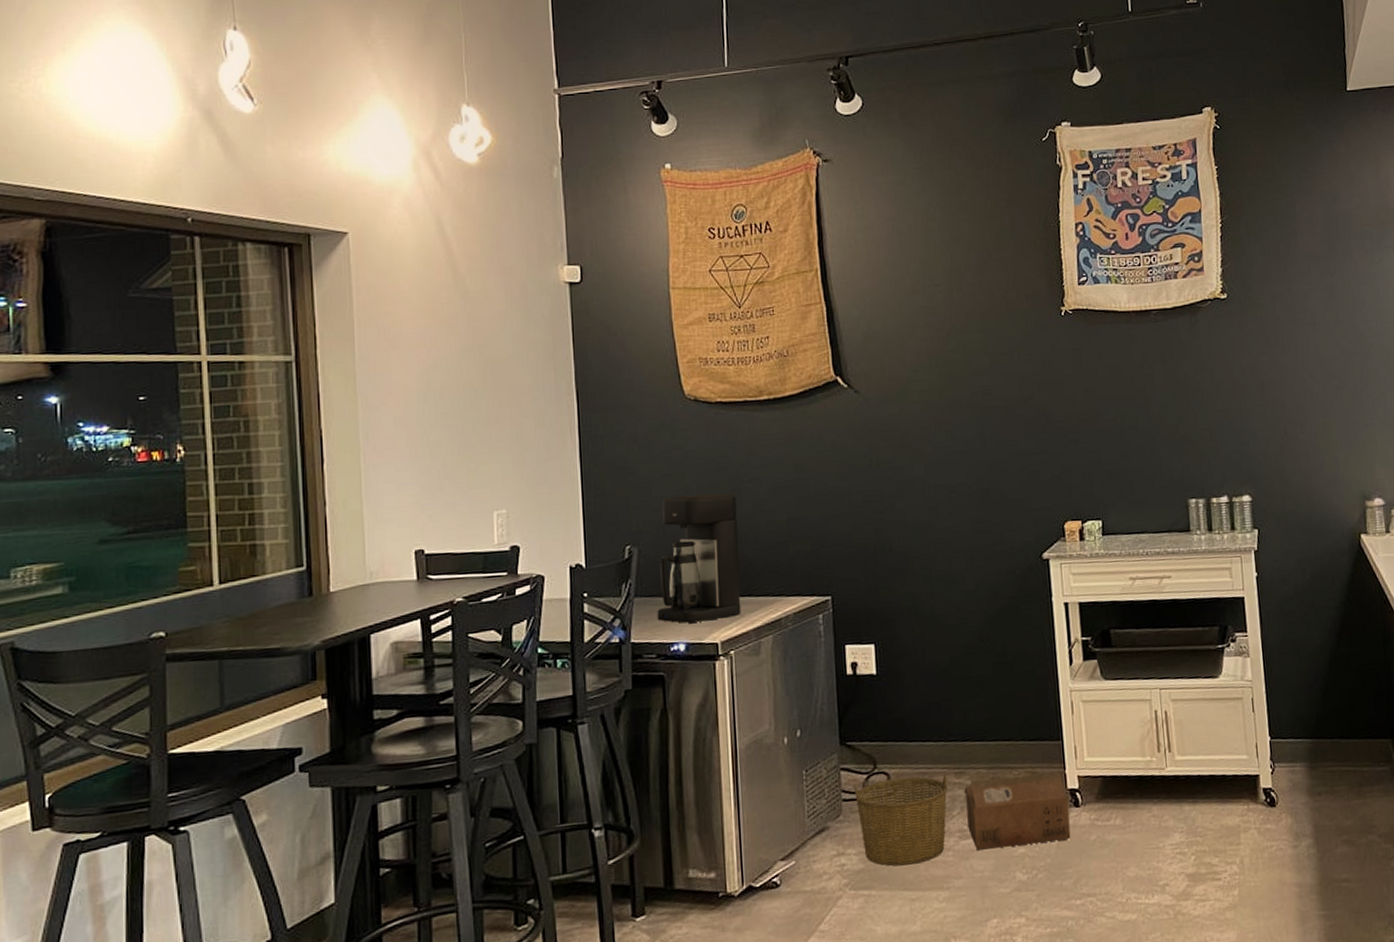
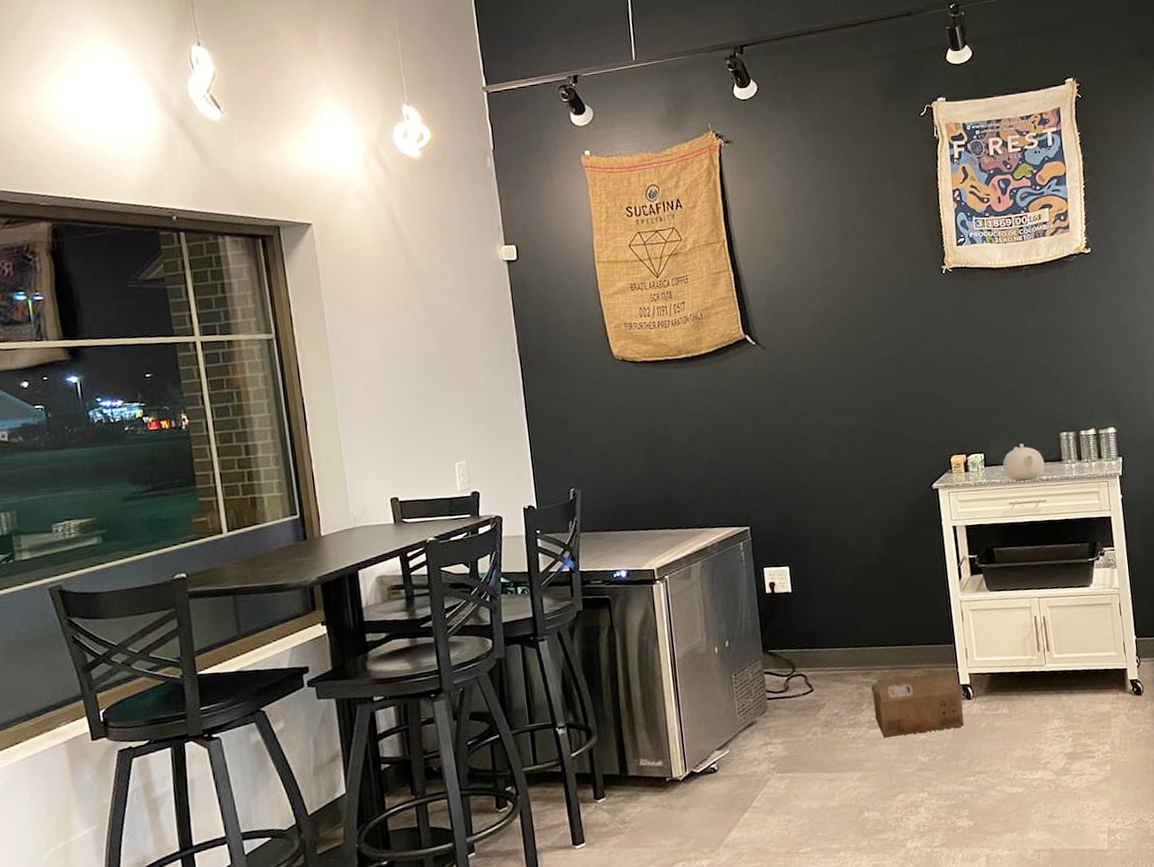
coffee maker: present [657,493,741,624] -> none [599,440,673,554]
basket: present [854,774,948,866] -> none [777,675,857,753]
teapot: none [1123,510,1171,553] -> present [1002,444,1045,481]

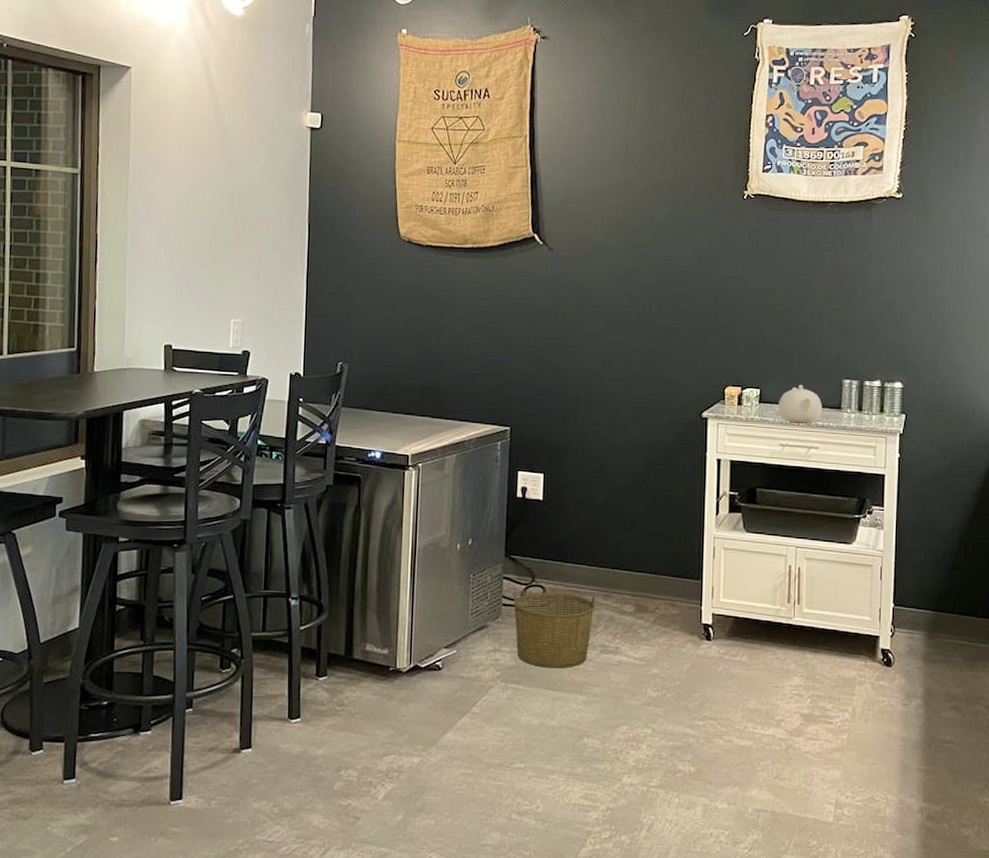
basket: none [777,675,857,753] -> present [513,592,596,668]
cardboard box: present [871,670,965,738] -> none [609,603,701,667]

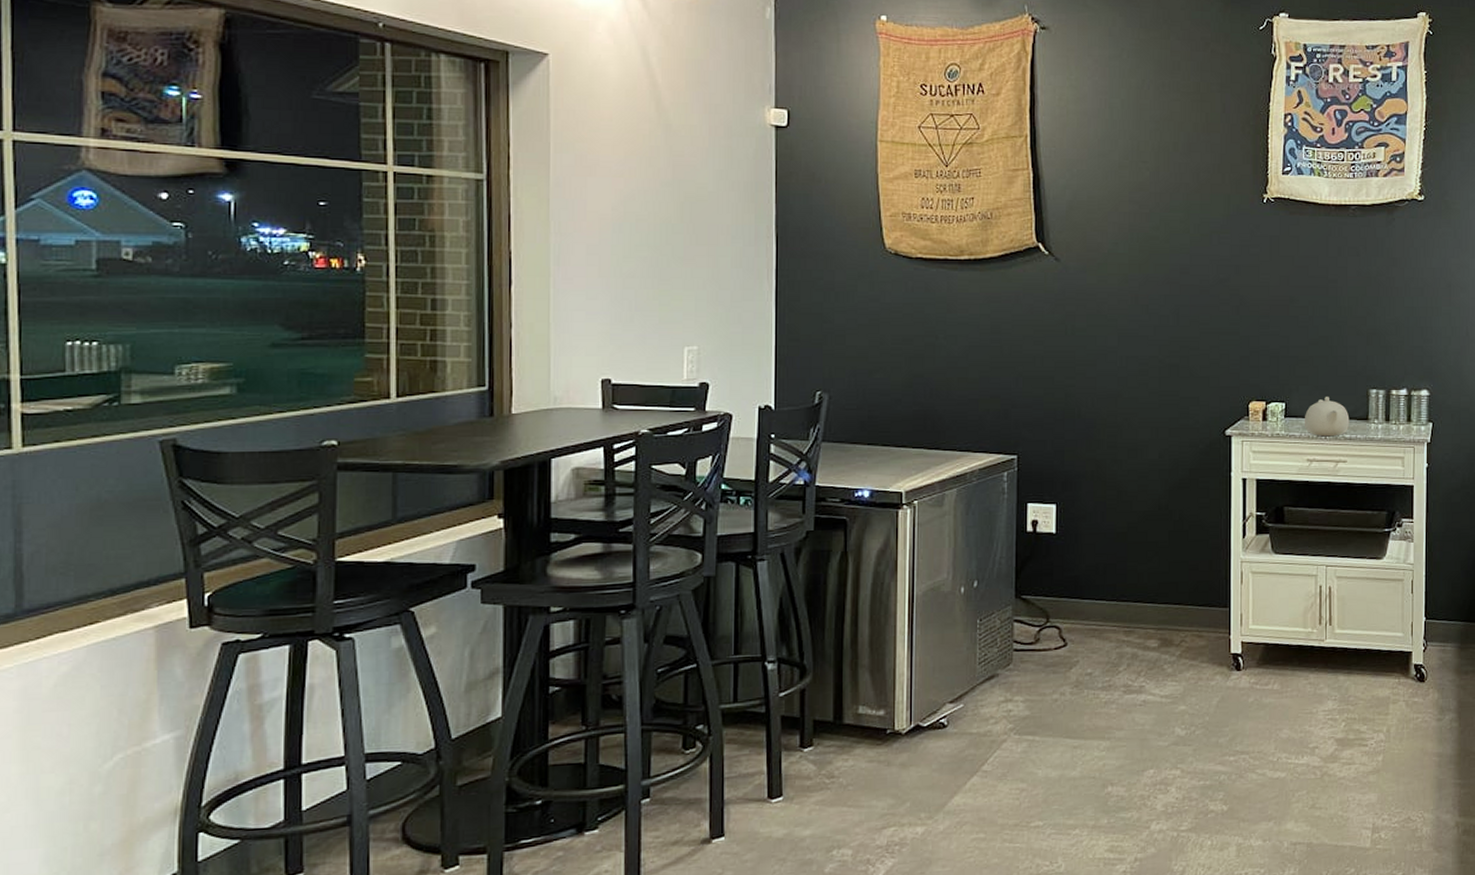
basket: present [513,592,596,668] -> none [1026,632,1118,715]

